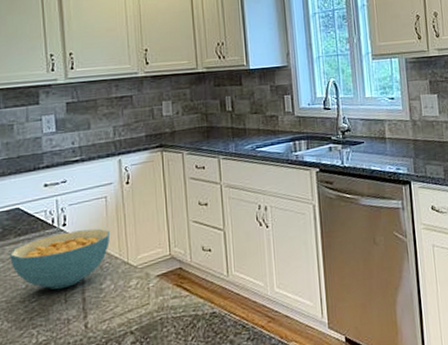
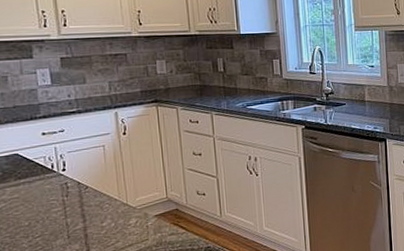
cereal bowl: present [10,228,111,290] -> none [11,173,110,227]

